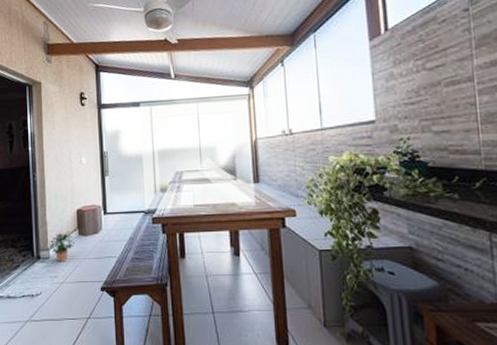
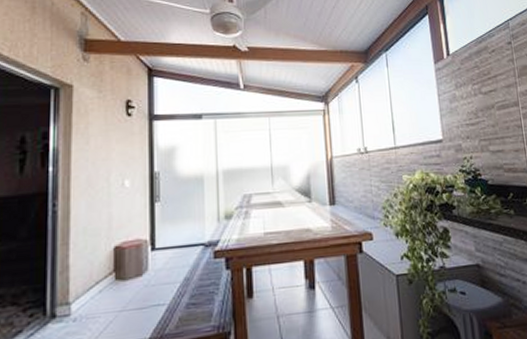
potted plant: present [48,230,75,262] -> none [69,275,110,320]

